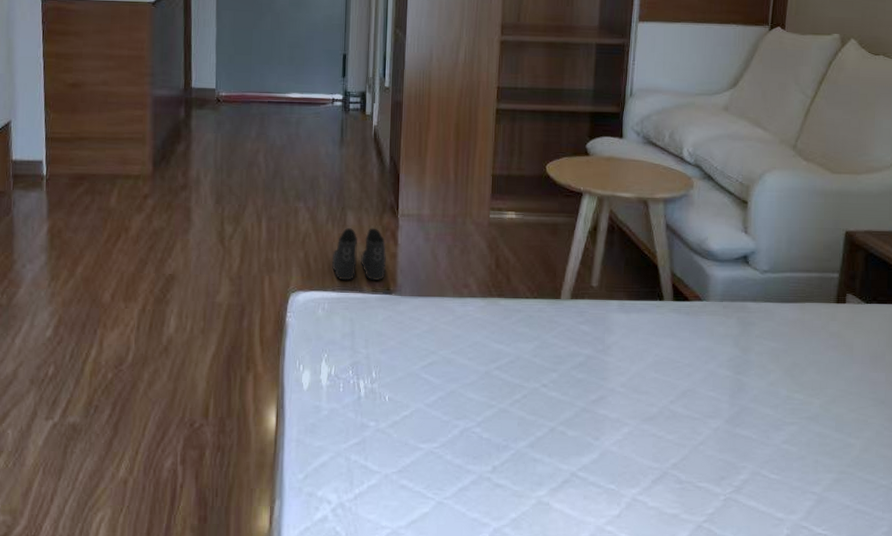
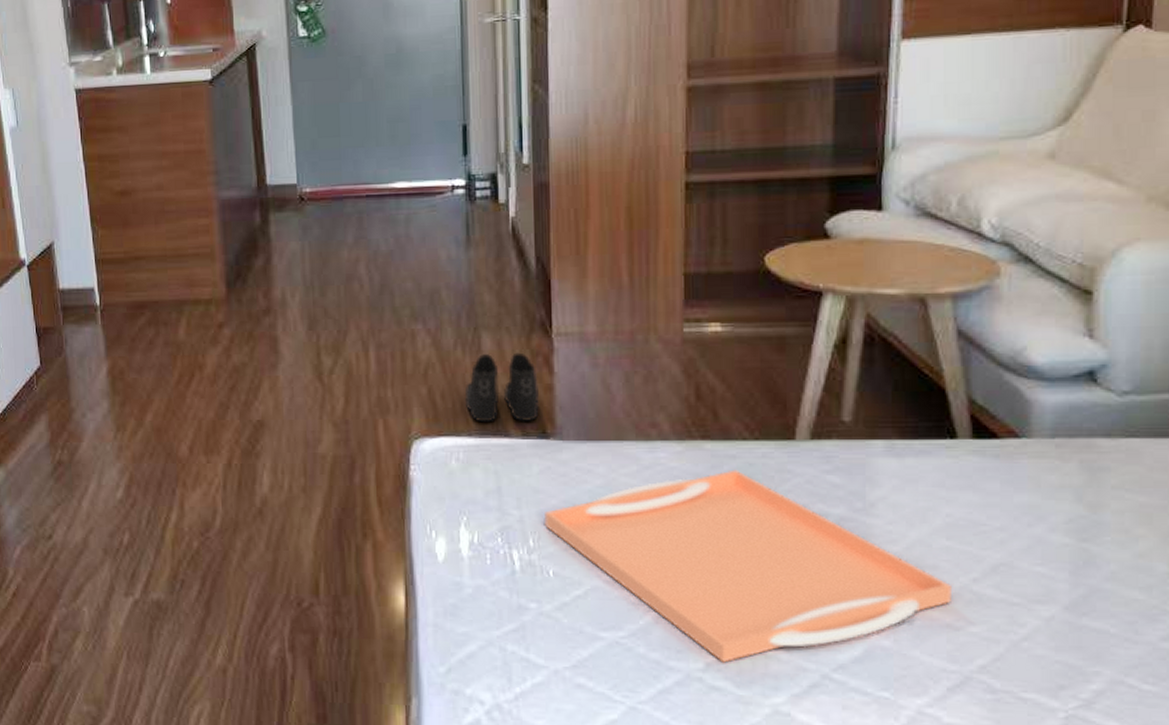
serving tray: none [385,320,658,466] -> present [545,469,953,663]

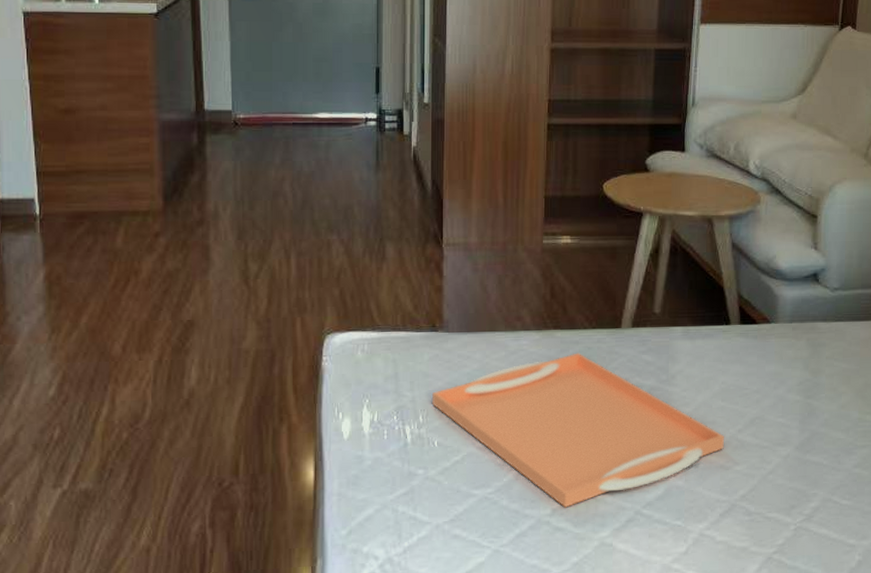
boots: present [465,352,539,423] -> none [371,259,431,319]

